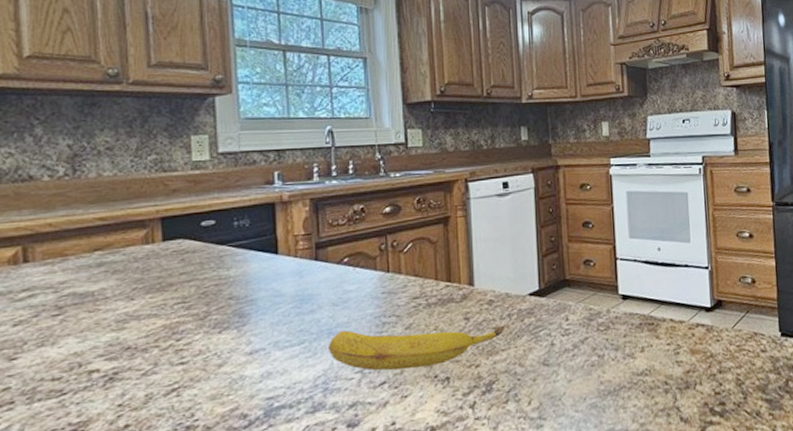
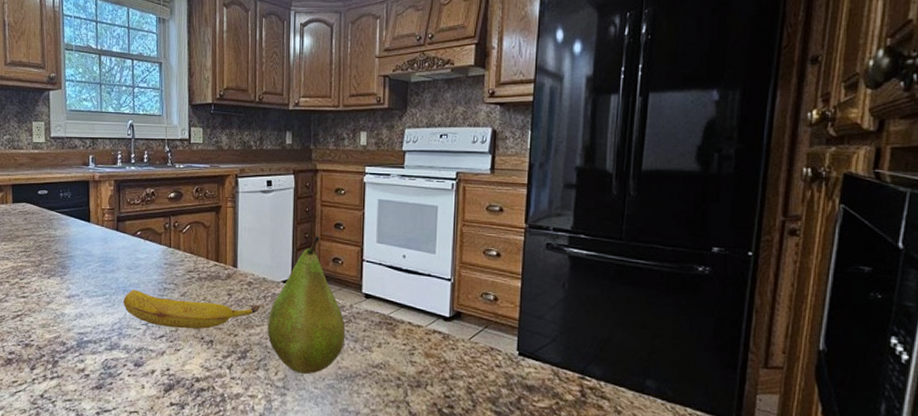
fruit: none [515,238,605,398] -> present [267,236,346,375]

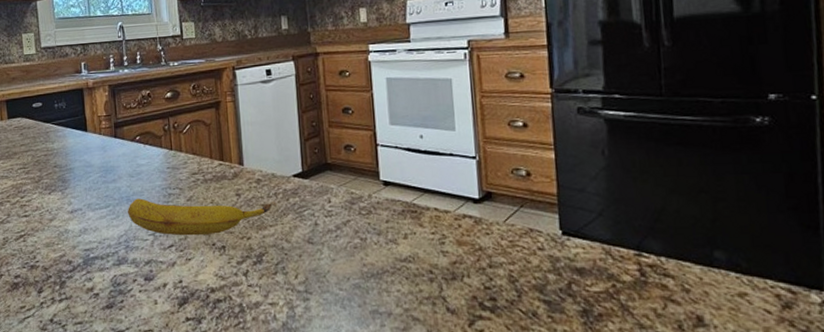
fruit: present [267,236,346,375] -> none [281,124,367,275]

